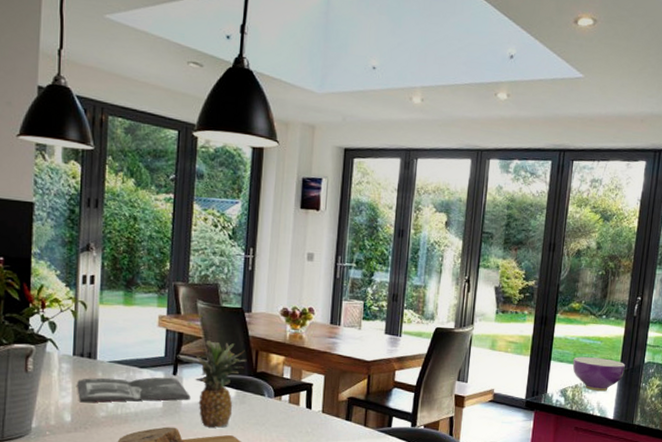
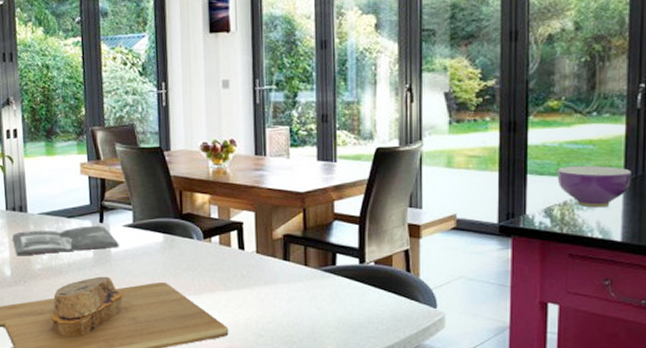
fruit: present [196,339,247,428] -> none [121,183,172,275]

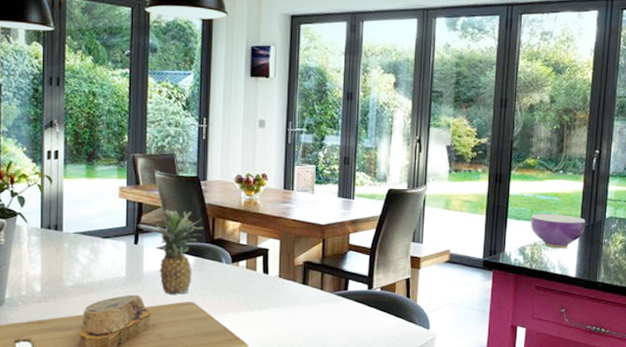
magazine: present [12,225,119,256] -> none [45,246,152,273]
fruit: none [121,183,172,275] -> present [156,208,204,295]

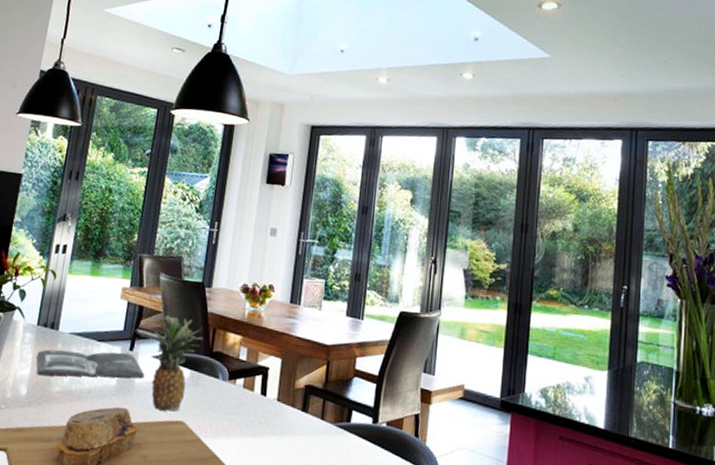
magazine: none [45,246,152,273] -> present [36,349,145,379]
bowl: present [530,214,586,249] -> none [553,351,614,395]

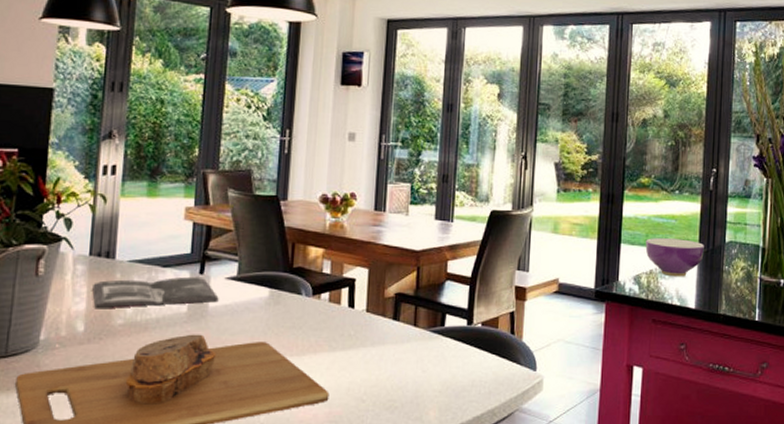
fruit: present [151,313,204,411] -> none [226,232,282,333]
bowl: none [553,351,614,395] -> present [645,238,704,277]

